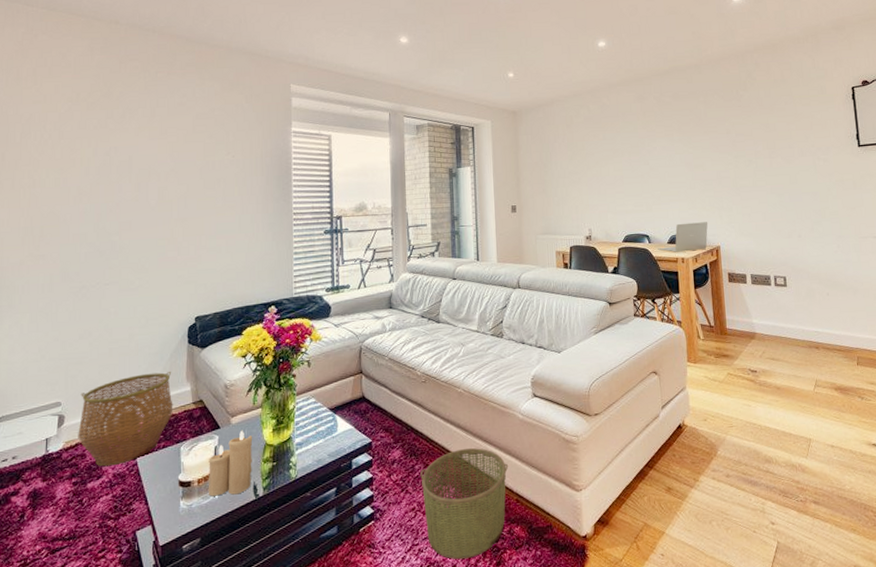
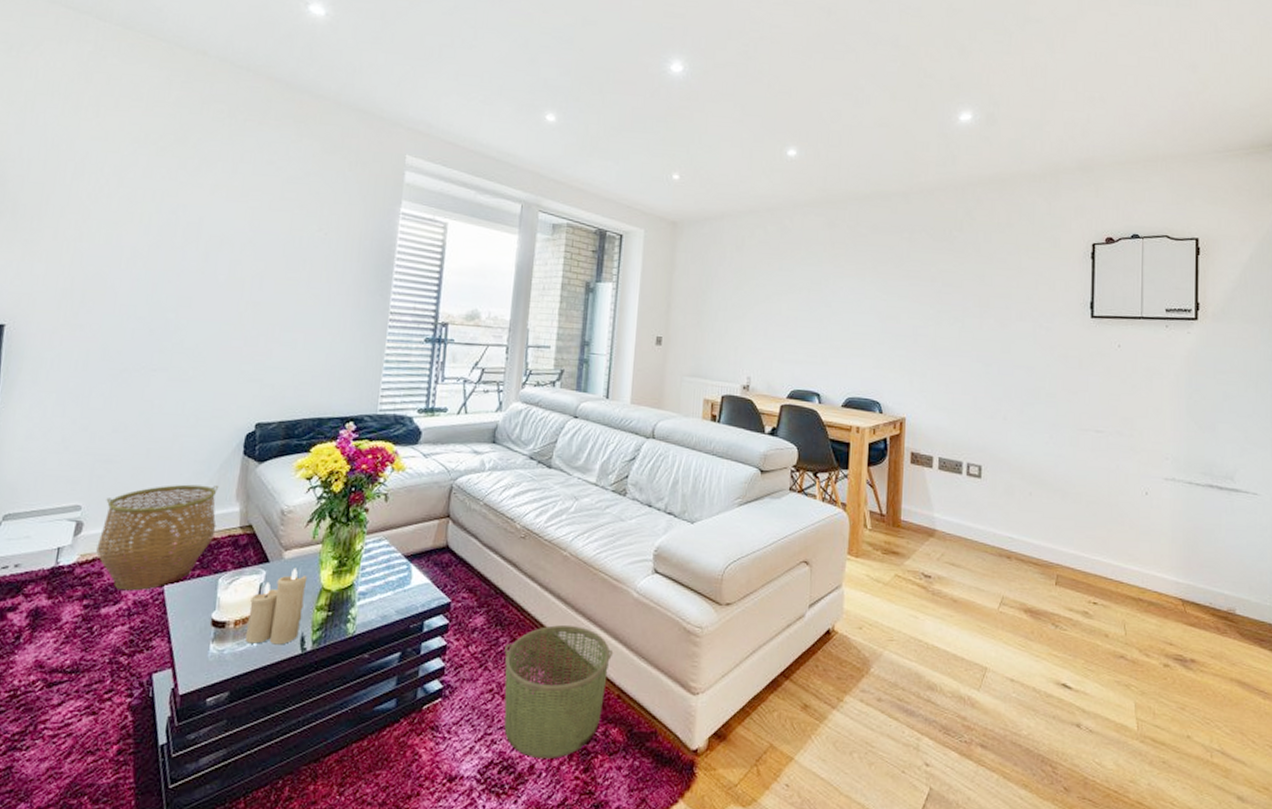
laptop: present [658,222,708,252] -> none [829,384,895,420]

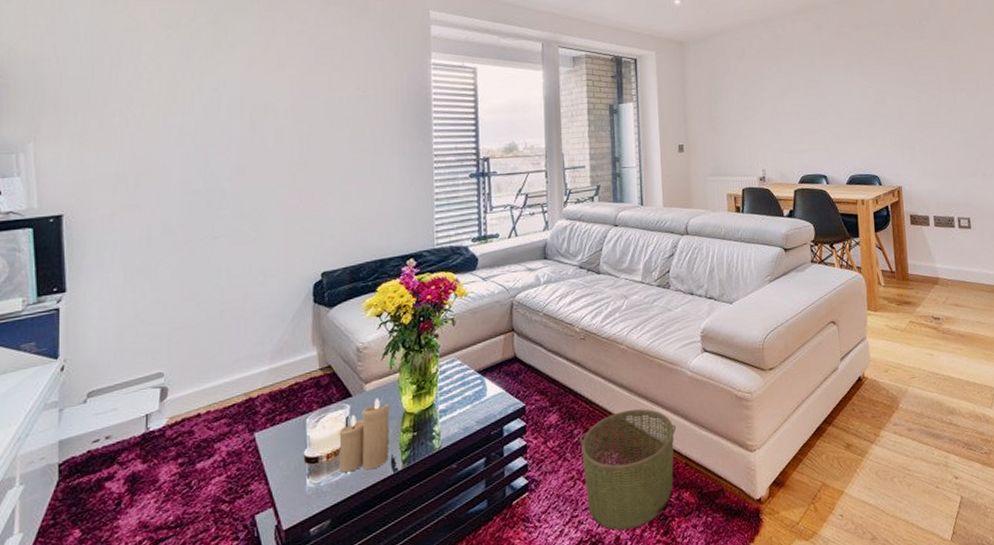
basket: present [96,484,219,591] -> none [184,335,297,444]

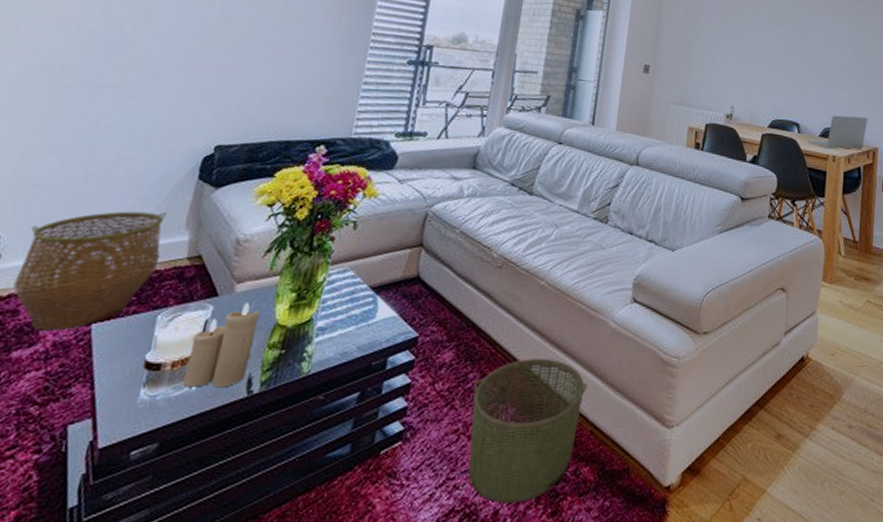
basket: none [184,335,297,444] -> present [13,211,168,331]
laptop: none [836,161,890,194] -> present [807,115,869,150]

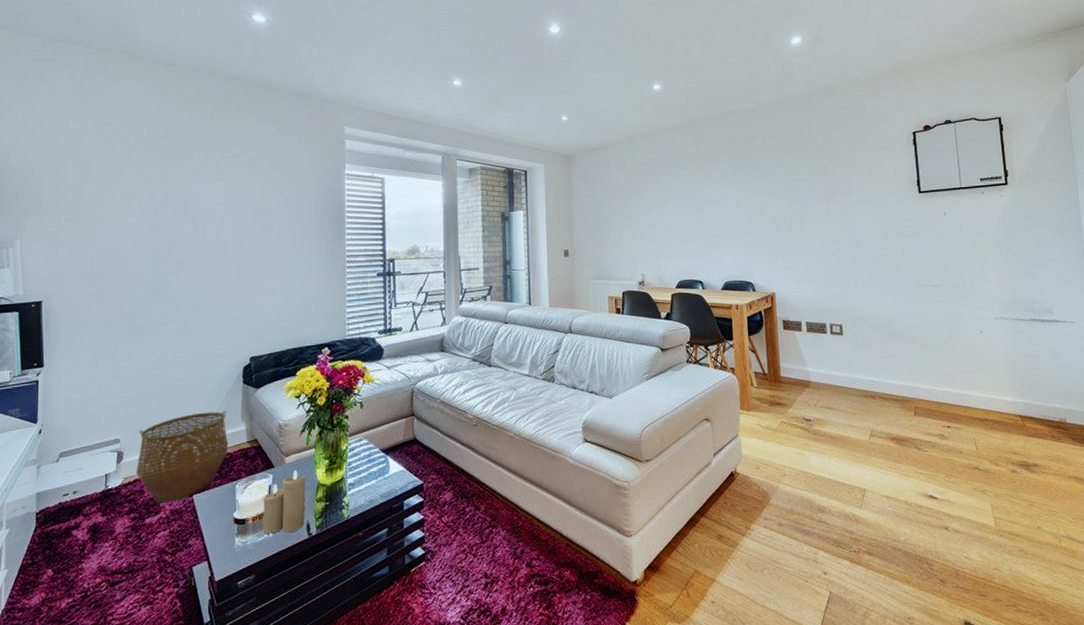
basket: present [468,357,588,504] -> none [471,491,559,602]
laptop: present [807,115,869,150] -> none [711,268,763,299]

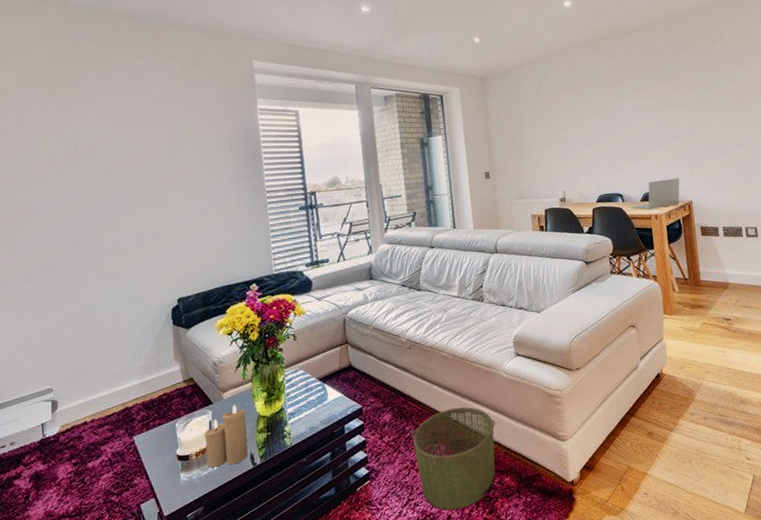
basket: present [136,411,229,503] -> none [71,353,165,447]
basket: none [471,491,559,602] -> present [411,407,496,511]
laptop: none [711,268,763,299] -> present [631,178,680,210]

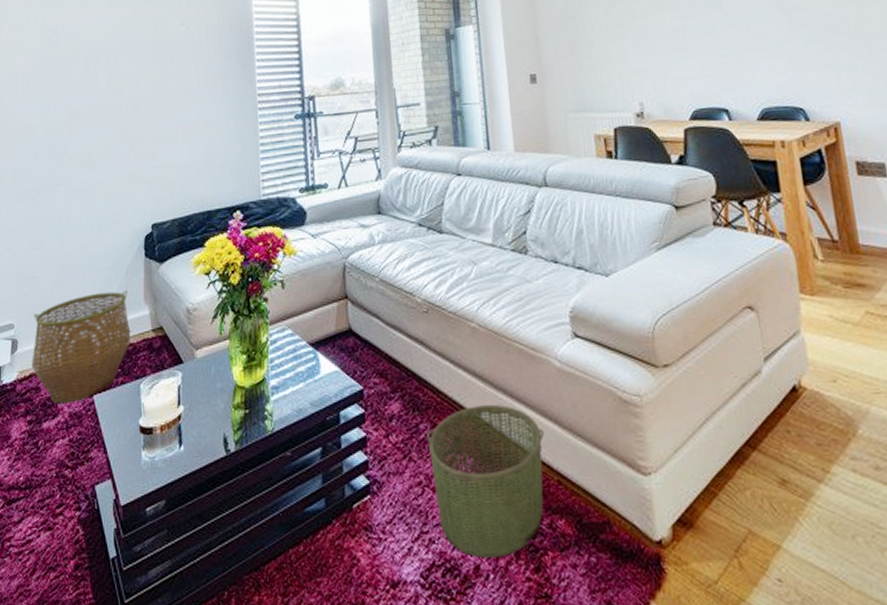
basket: none [71,353,165,447] -> present [32,291,131,404]
candle: present [204,404,248,468] -> none [172,366,222,448]
laptop: present [631,178,680,210] -> none [743,87,820,133]

